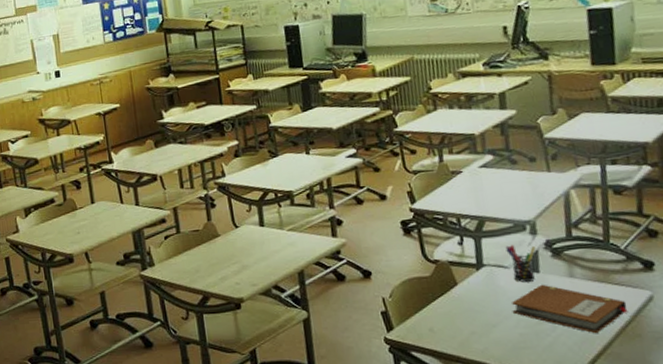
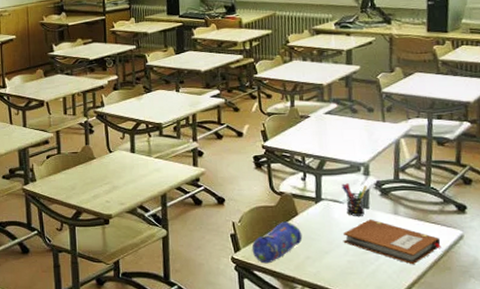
pencil case: none [406,293,465,343] -> present [251,221,303,264]

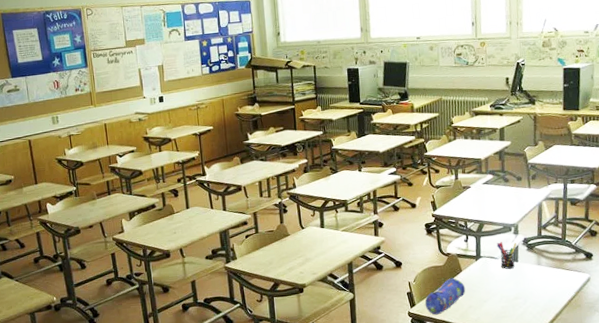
notebook: present [343,219,441,265] -> none [498,270,574,306]

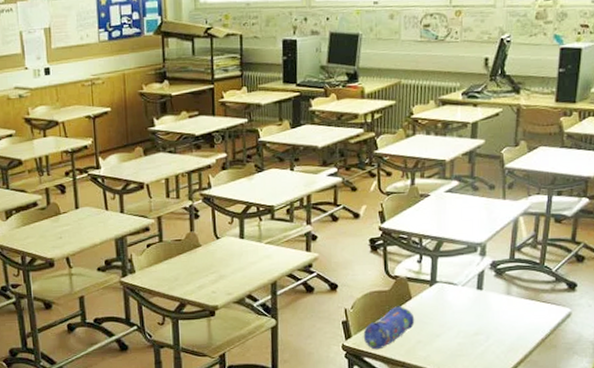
pen holder: present [496,242,517,269] -> none [457,265,483,298]

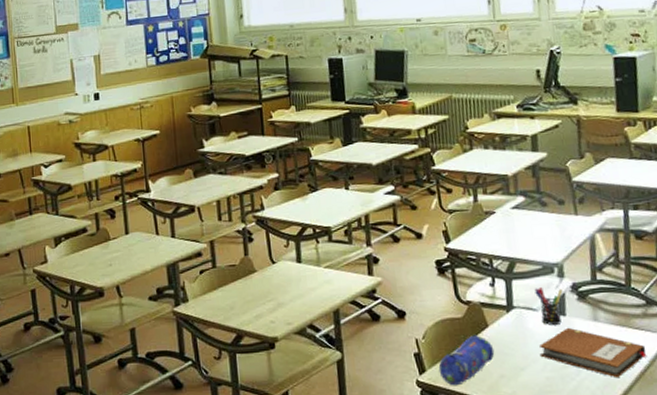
notebook: none [455,300,549,344] -> present [539,327,647,378]
pen holder: none [457,265,483,298] -> present [534,287,563,325]

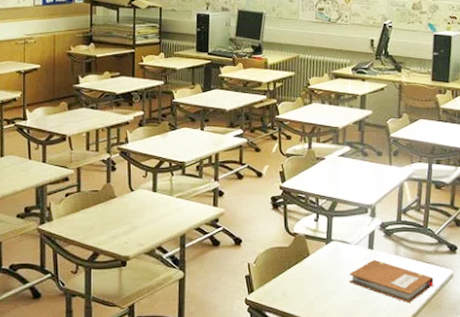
pencil case: present [438,335,495,386] -> none [265,262,313,305]
pen holder: present [534,287,563,325] -> none [350,225,373,257]

